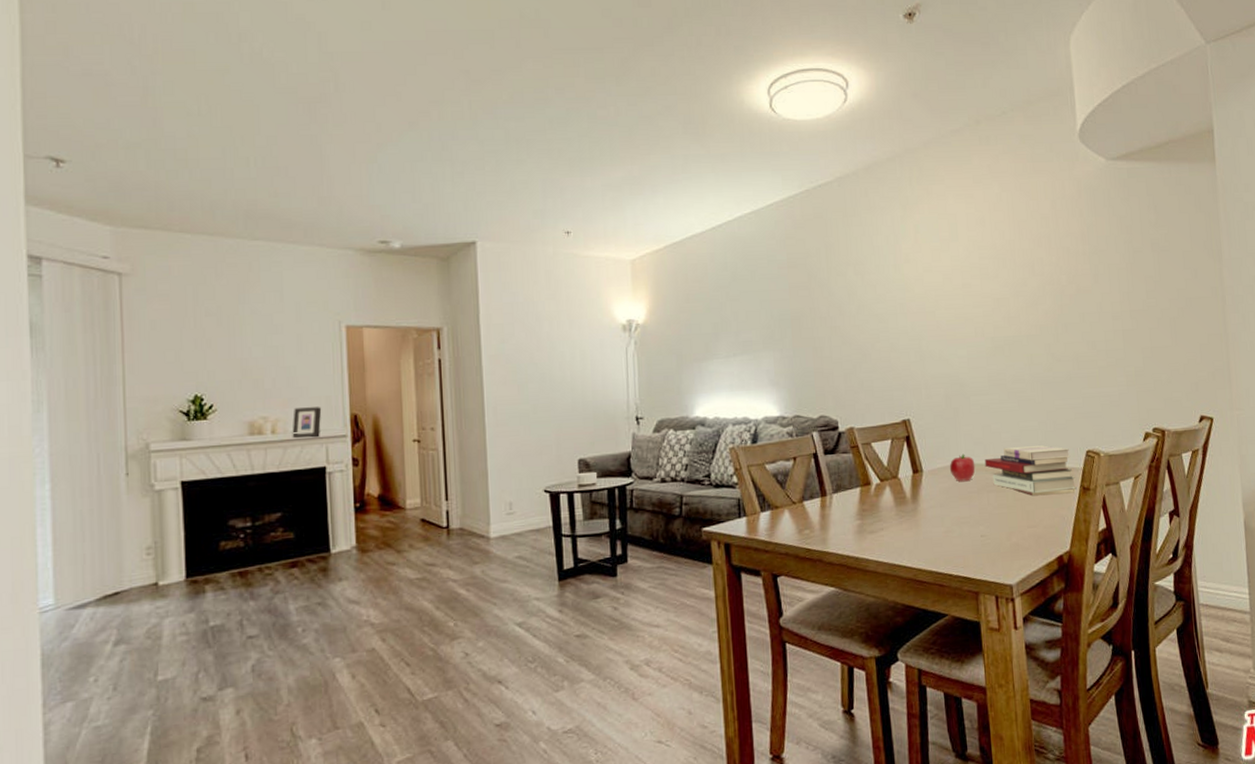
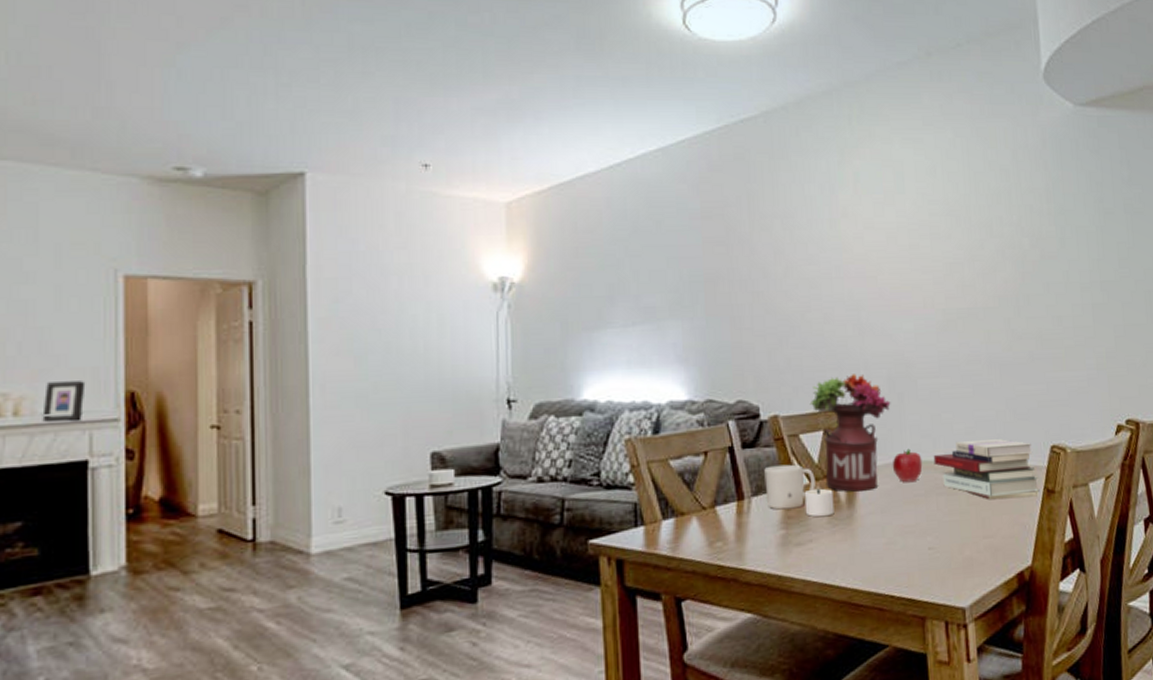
mug: none [843,467,885,504] -> present [764,464,816,510]
candle: none [876,486,901,511] -> present [804,488,834,518]
flower arrangement: none [879,393,948,490] -> present [809,374,891,492]

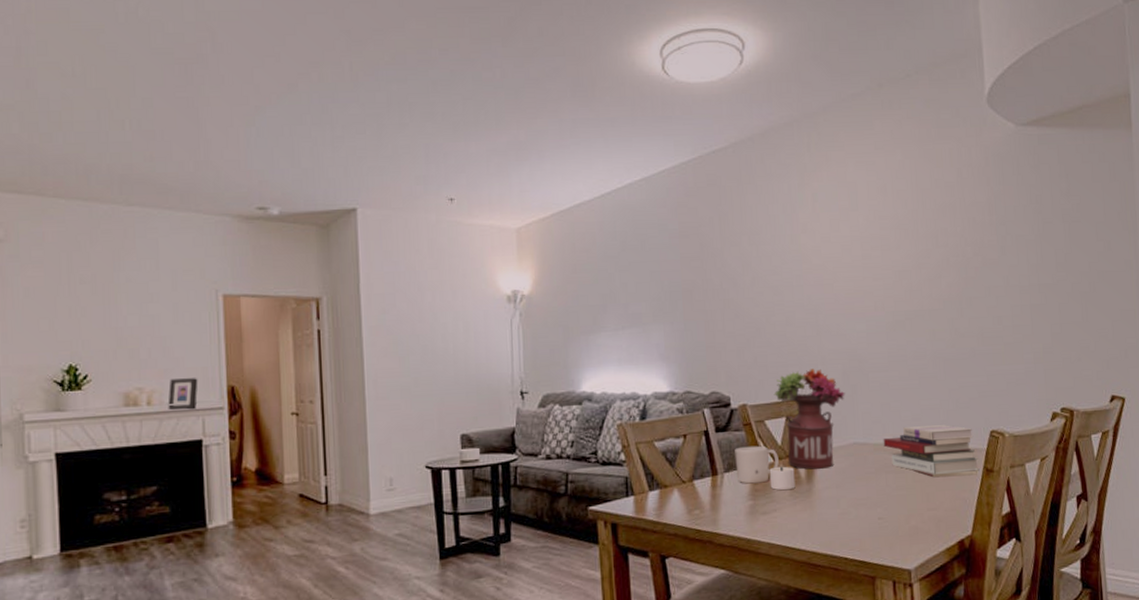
fruit: present [892,448,923,483] -> none [846,432,874,462]

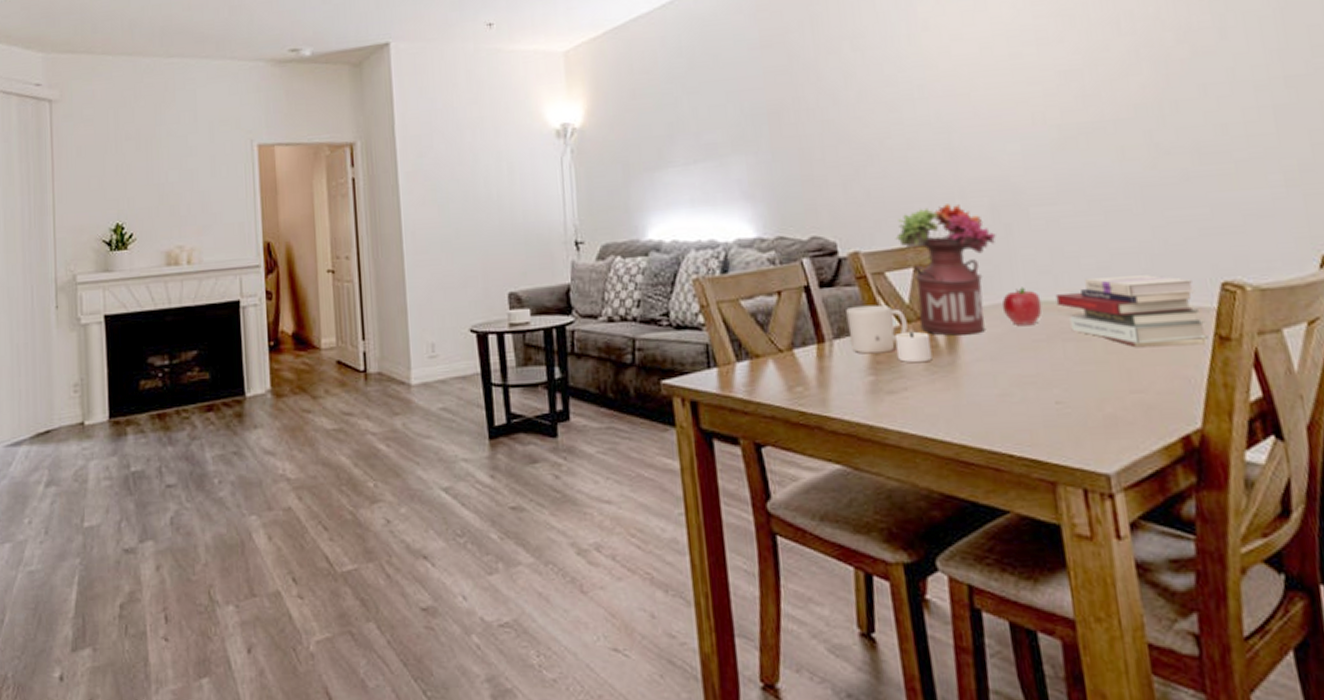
picture frame: present [168,378,198,411] -> none [206,234,235,270]
fruit: none [846,432,874,462] -> present [1001,287,1042,326]

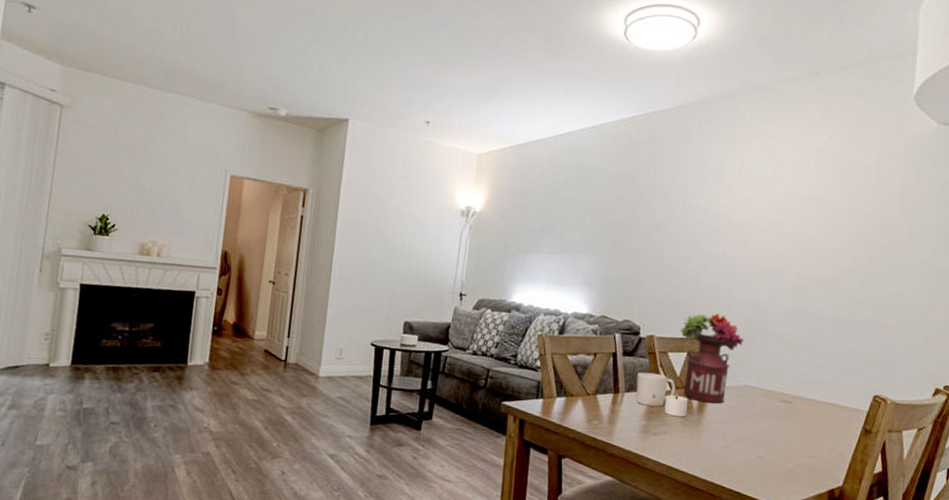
fruit: present [1001,287,1042,326] -> none [738,377,763,404]
books: present [1055,274,1206,348] -> none [772,379,858,433]

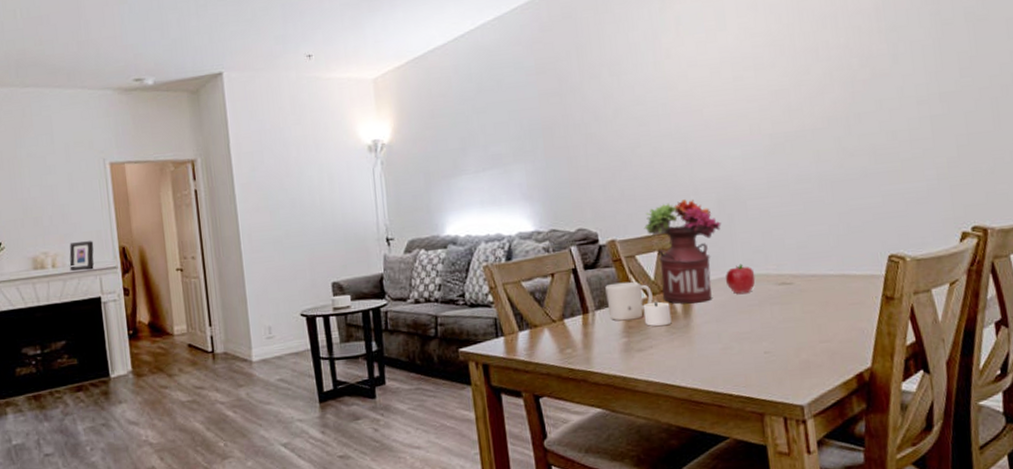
picture frame: none [172,238,200,266] -> present [69,241,94,272]
fruit: none [738,377,763,404] -> present [725,263,756,294]

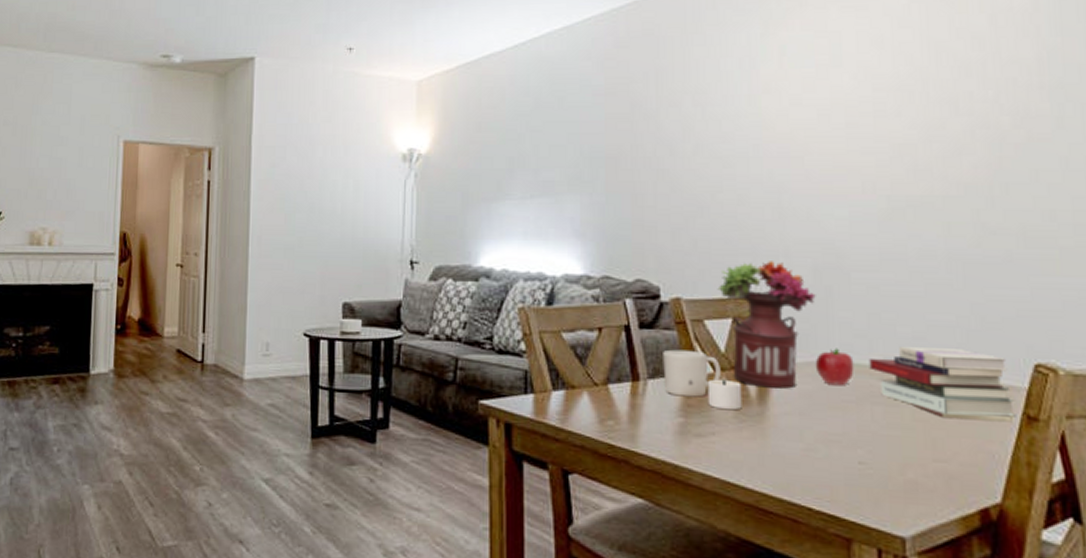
picture frame: present [69,241,94,272] -> none [66,221,95,253]
books: none [766,250,876,308] -> present [869,347,1014,422]

